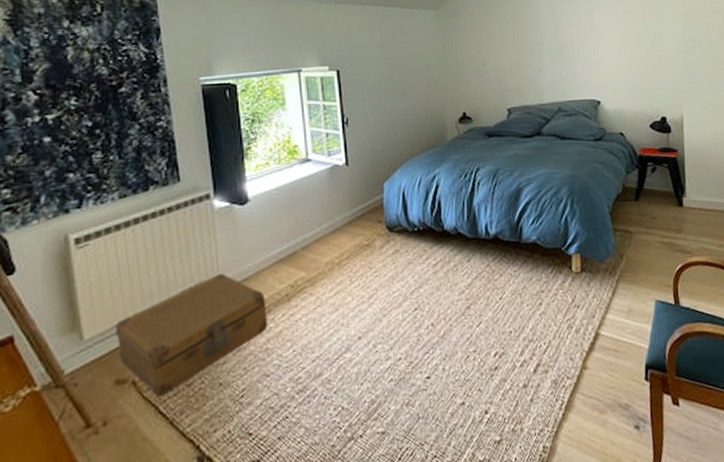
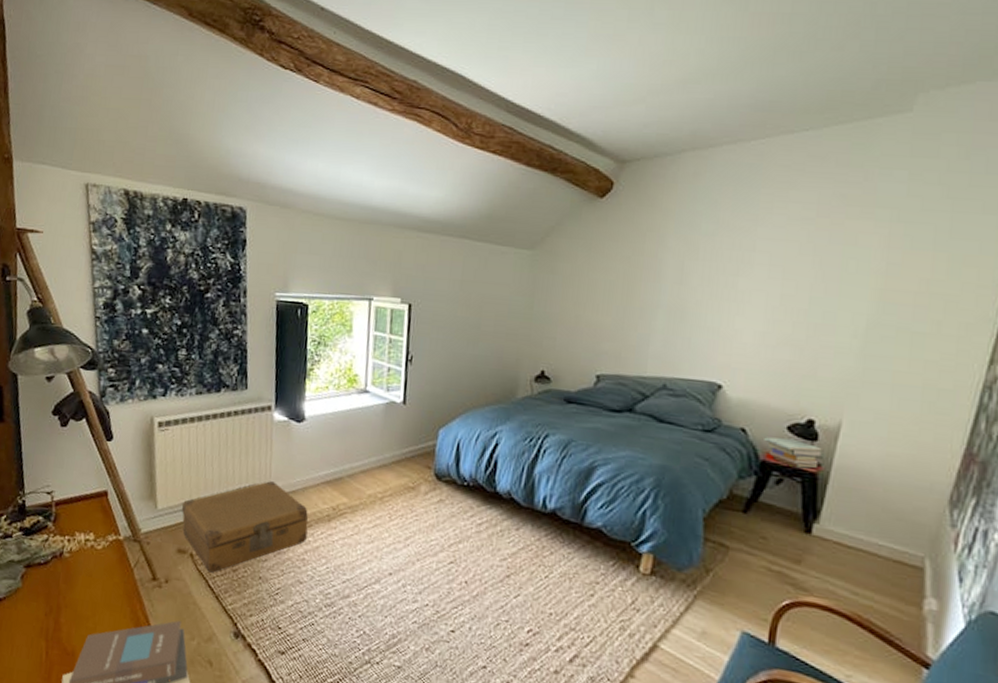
books: none [637,133,676,157] -> present [764,437,822,469]

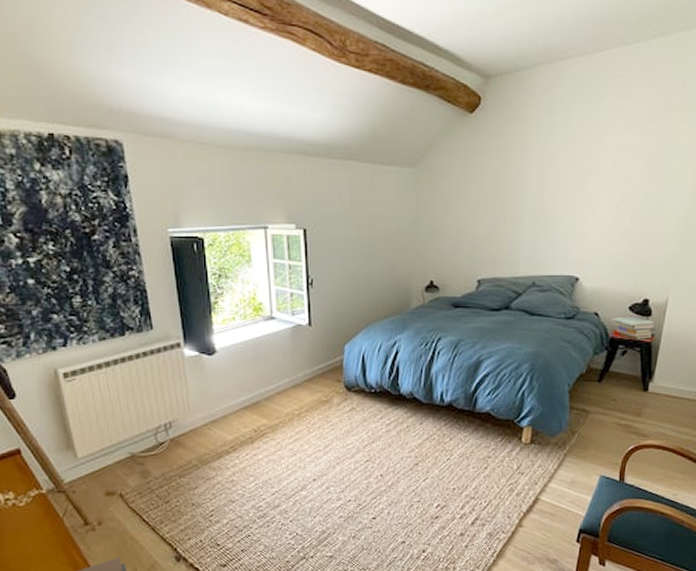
suitcase: present [182,481,309,573] -> none [104,415,233,508]

